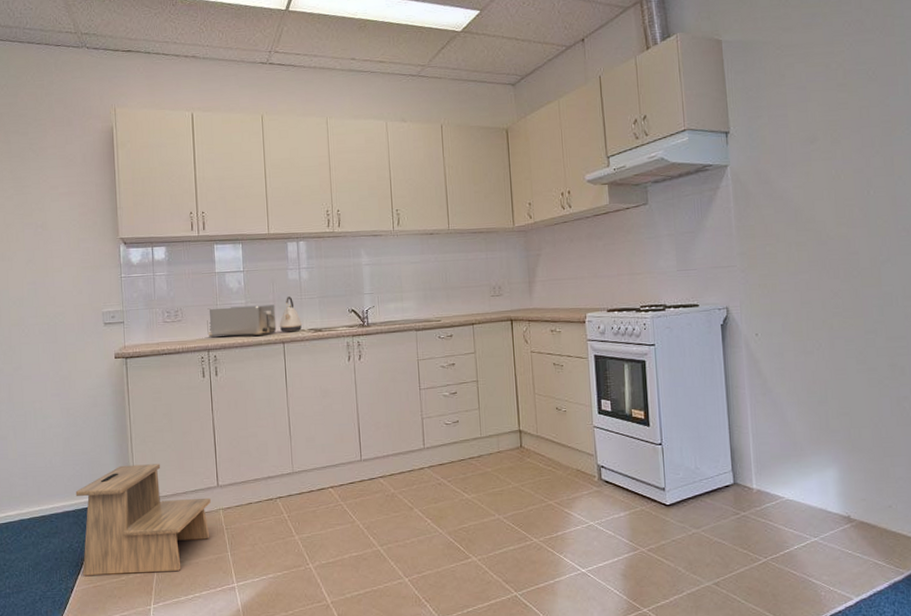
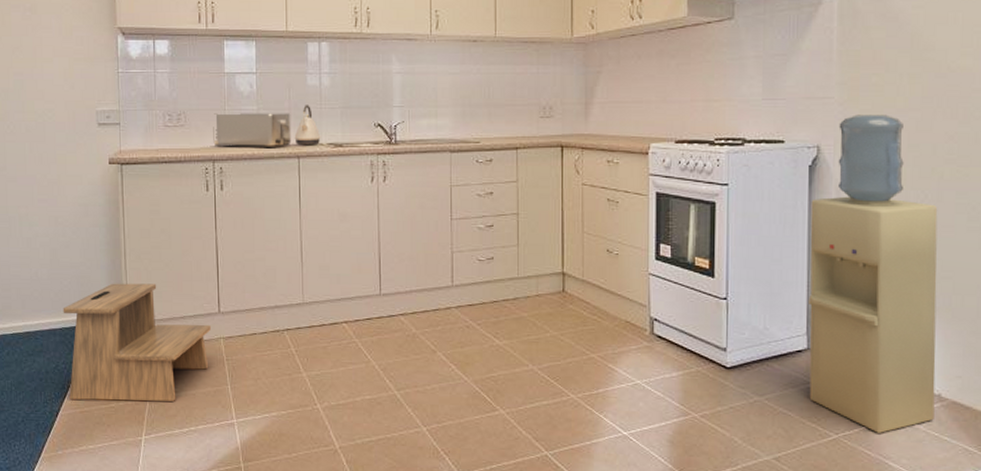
water cooler: none [725,277,846,554] -> present [809,114,938,433]

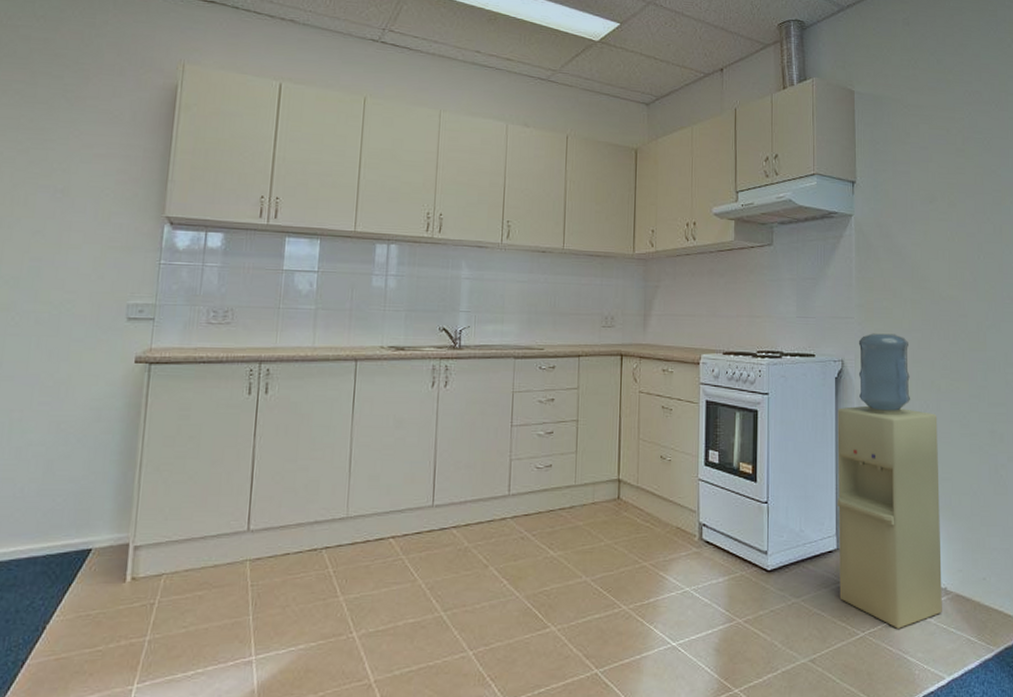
step stool: present [63,283,211,402] -> none [43,499,236,644]
toaster: present [213,113,292,149] -> none [262,311,352,350]
kettle: present [294,105,321,146] -> none [353,306,382,349]

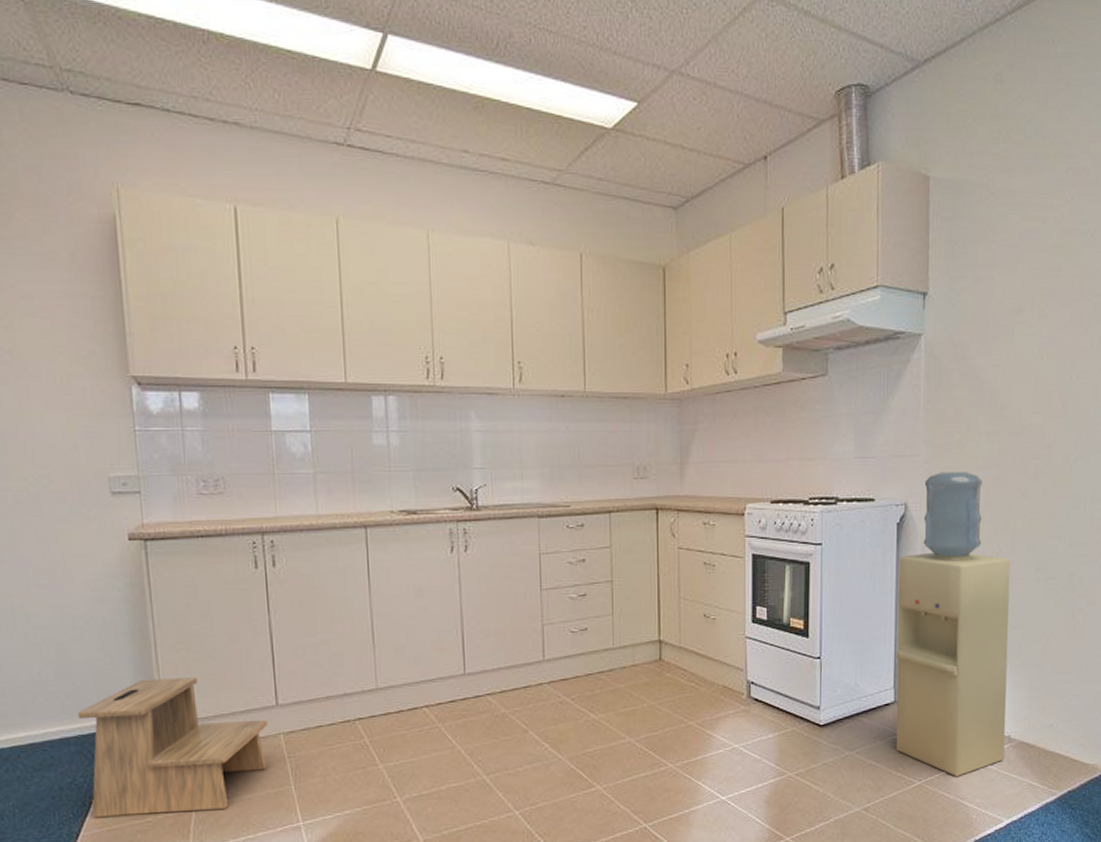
step stool: none [43,499,236,644] -> present [77,677,268,817]

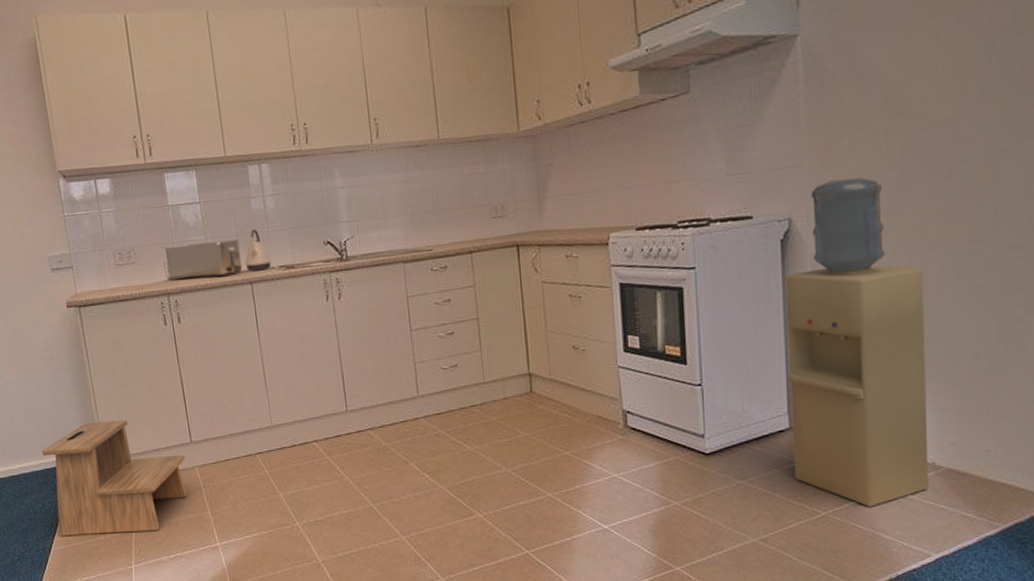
toaster: none [260,477,357,518] -> present [163,239,243,281]
kettle: none [359,467,391,514] -> present [244,229,272,272]

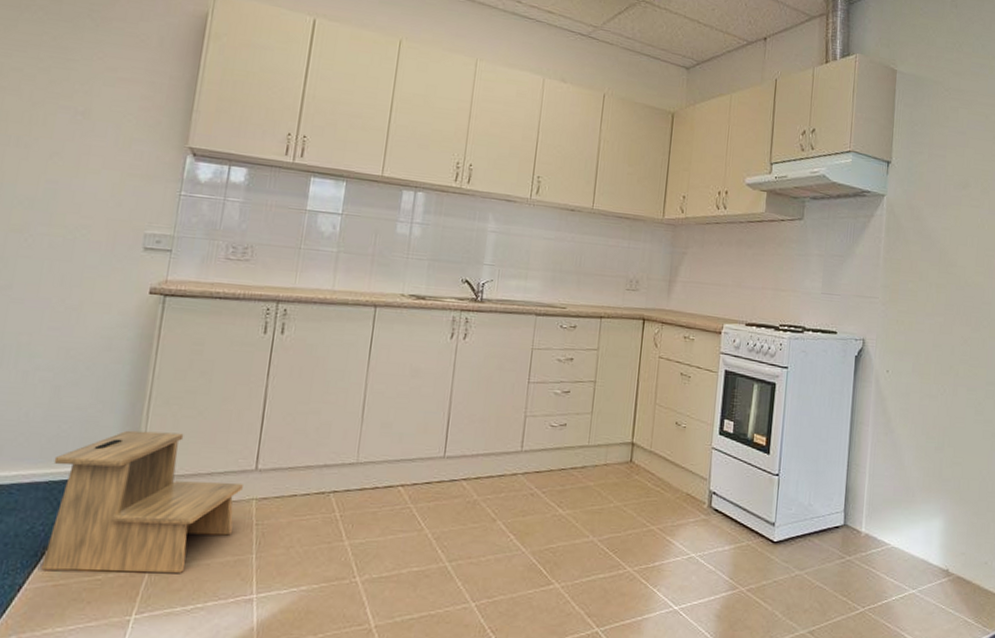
toaster: present [163,239,243,281] -> none [280,251,374,294]
kettle: present [244,229,272,272] -> none [374,253,404,296]
water cooler: present [785,177,929,507] -> none [842,314,953,606]

